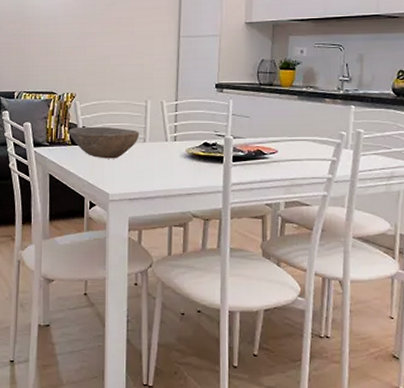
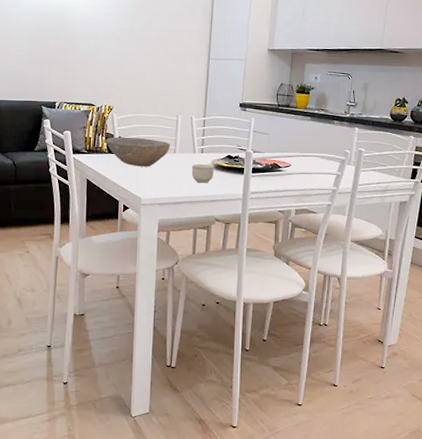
cup: none [164,153,190,175] -> present [191,163,215,183]

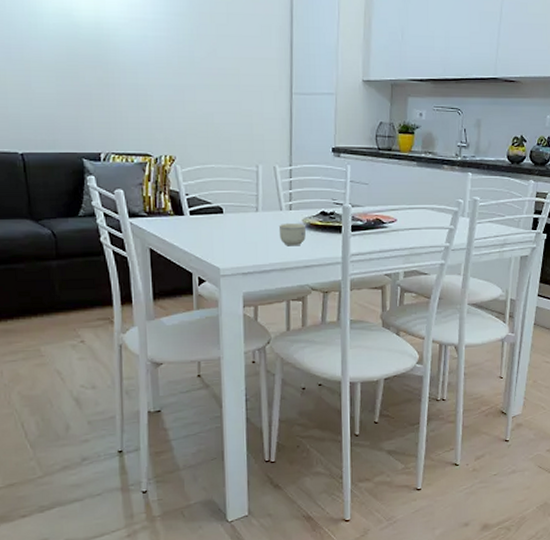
bowl: present [105,137,171,167] -> none [169,194,252,230]

